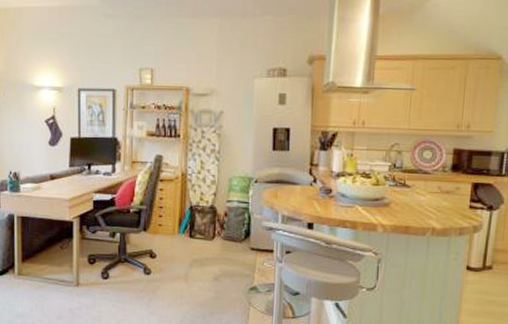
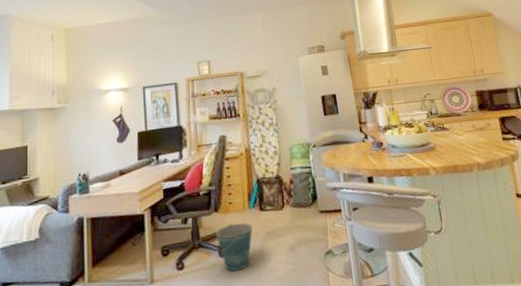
bucket: none [142,245,180,290] -> present [216,223,253,272]

